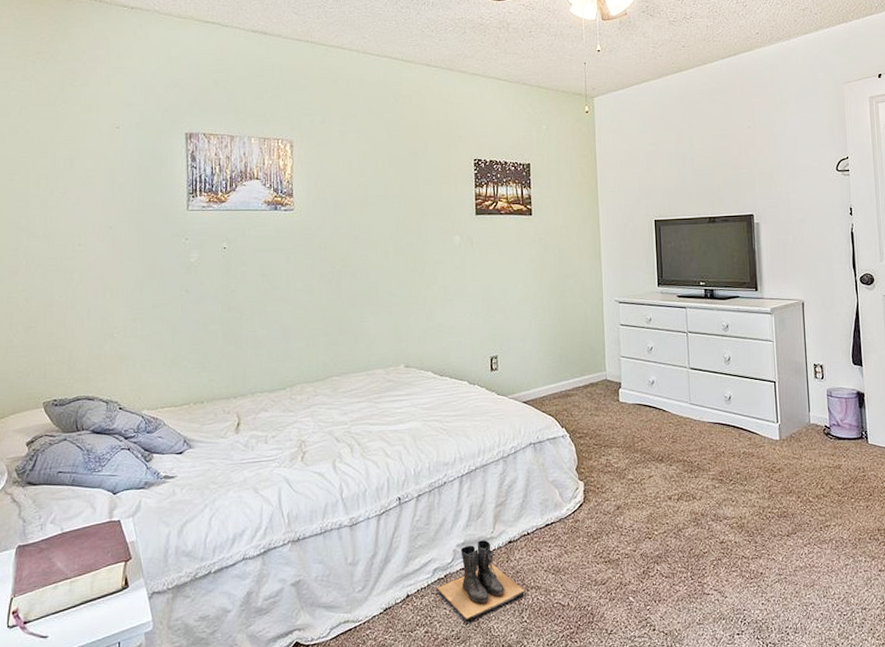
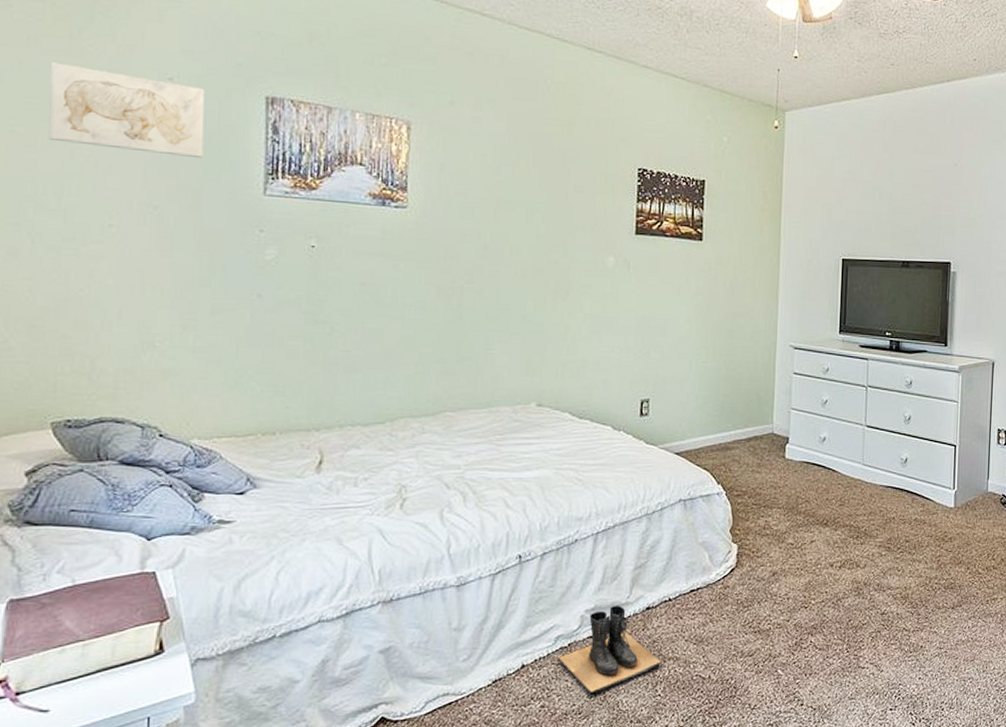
wall art: none [36,124,143,187] -> present [48,62,205,159]

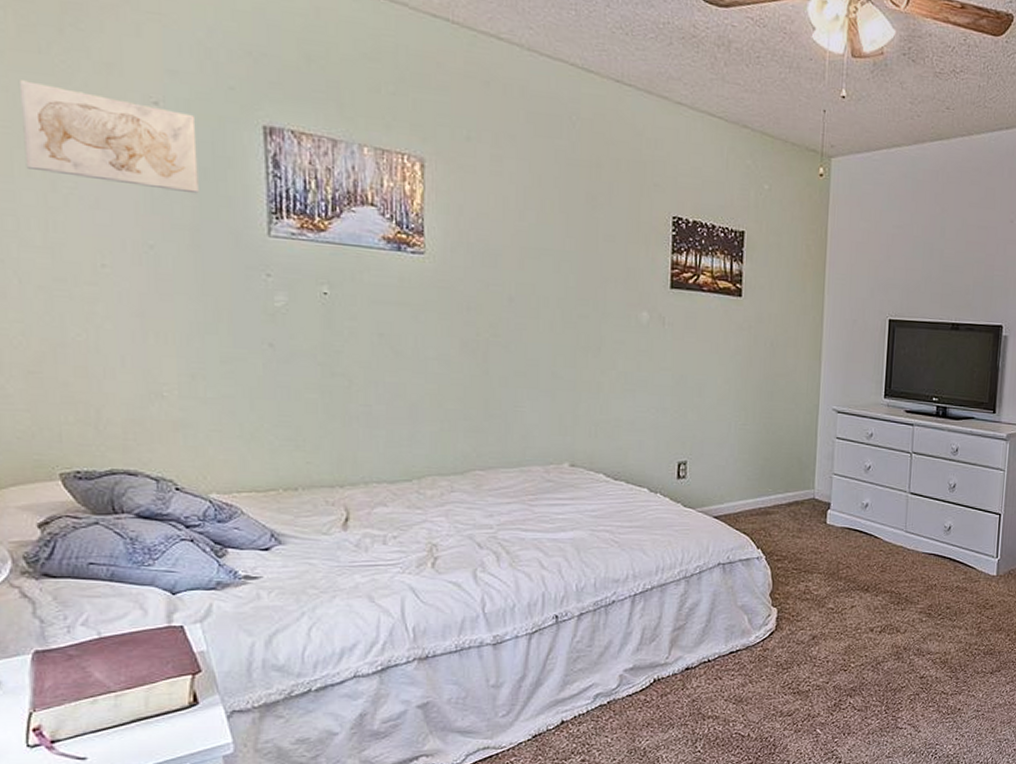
boots: present [558,606,662,694] -> none [597,666,702,749]

